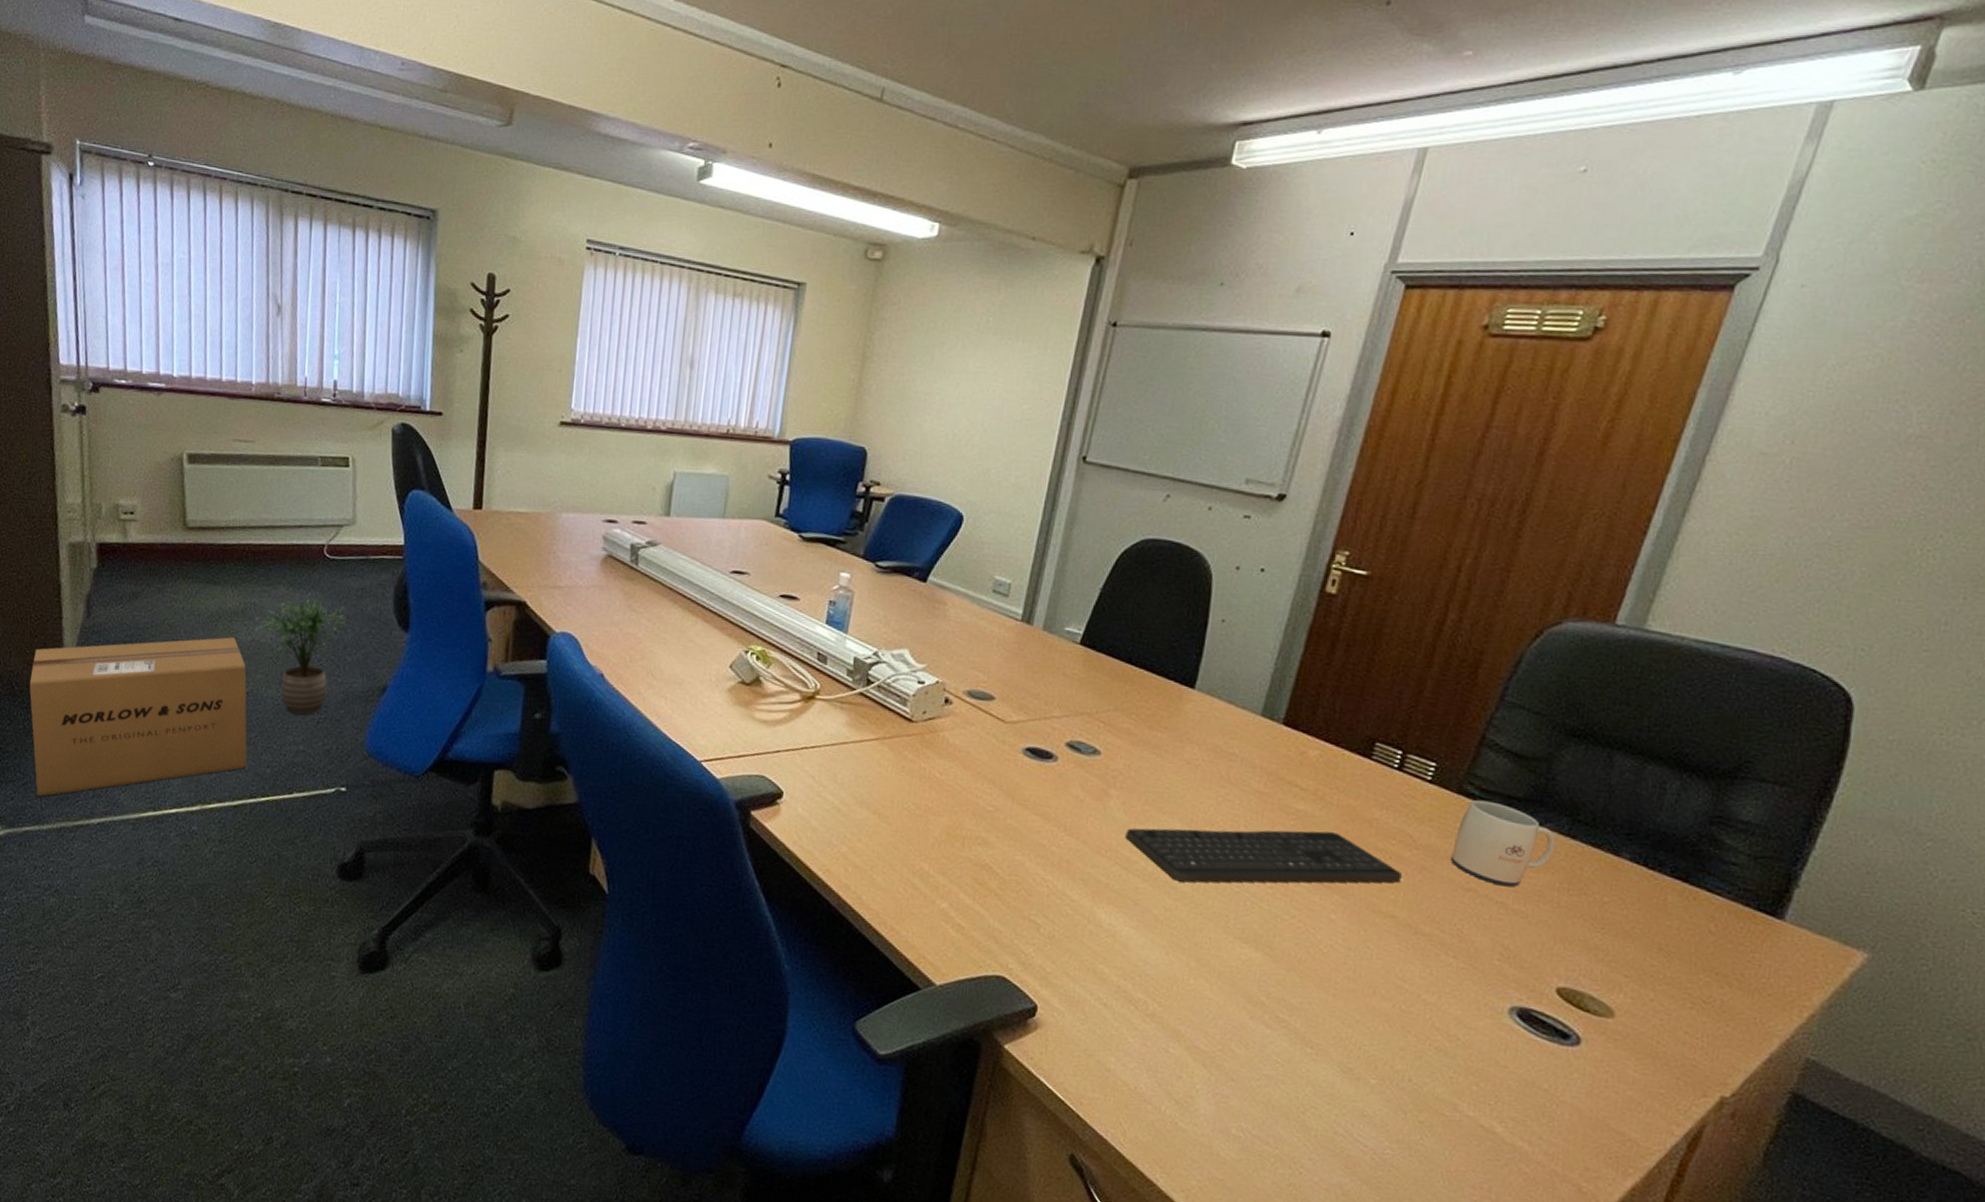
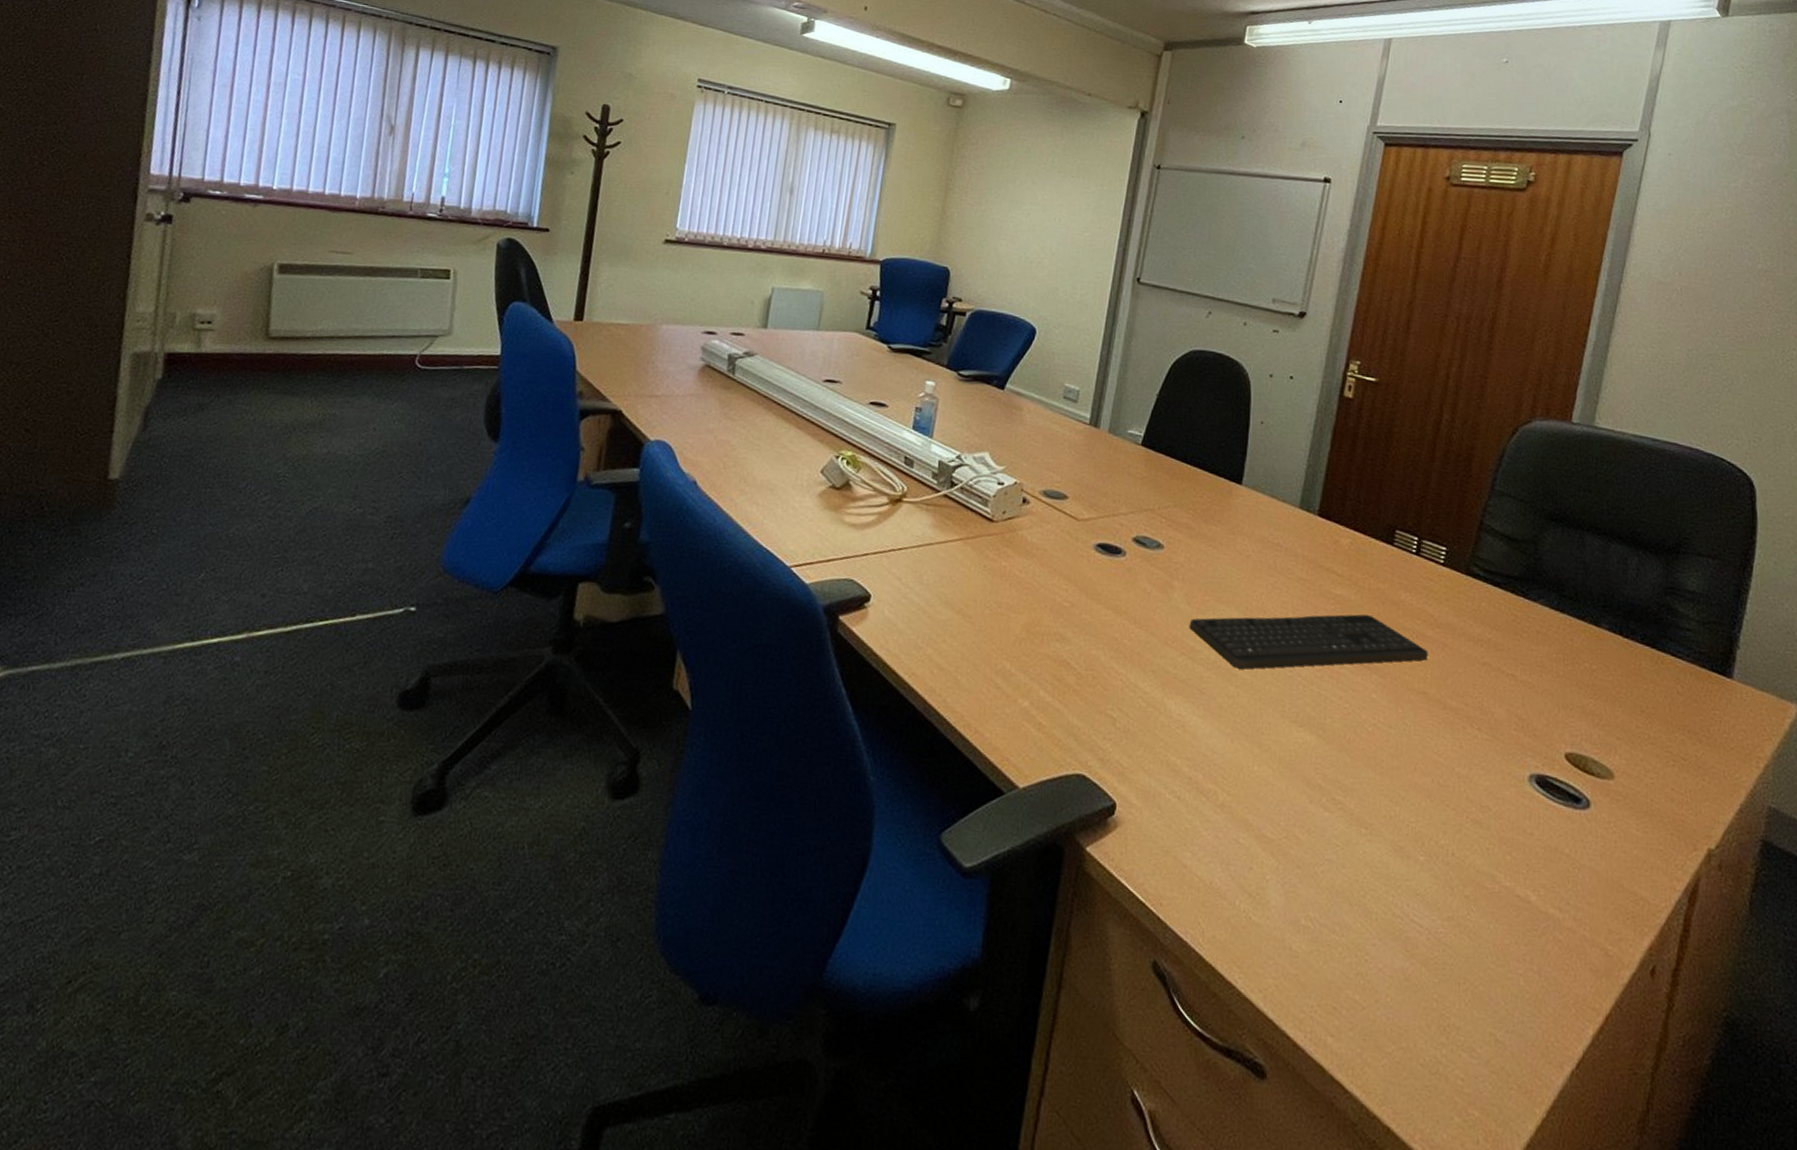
box: present [29,637,247,797] -> none [52,450,318,631]
potted plant: present [253,599,347,715] -> none [331,409,434,530]
mug: present [1451,799,1556,887] -> none [1467,579,1549,660]

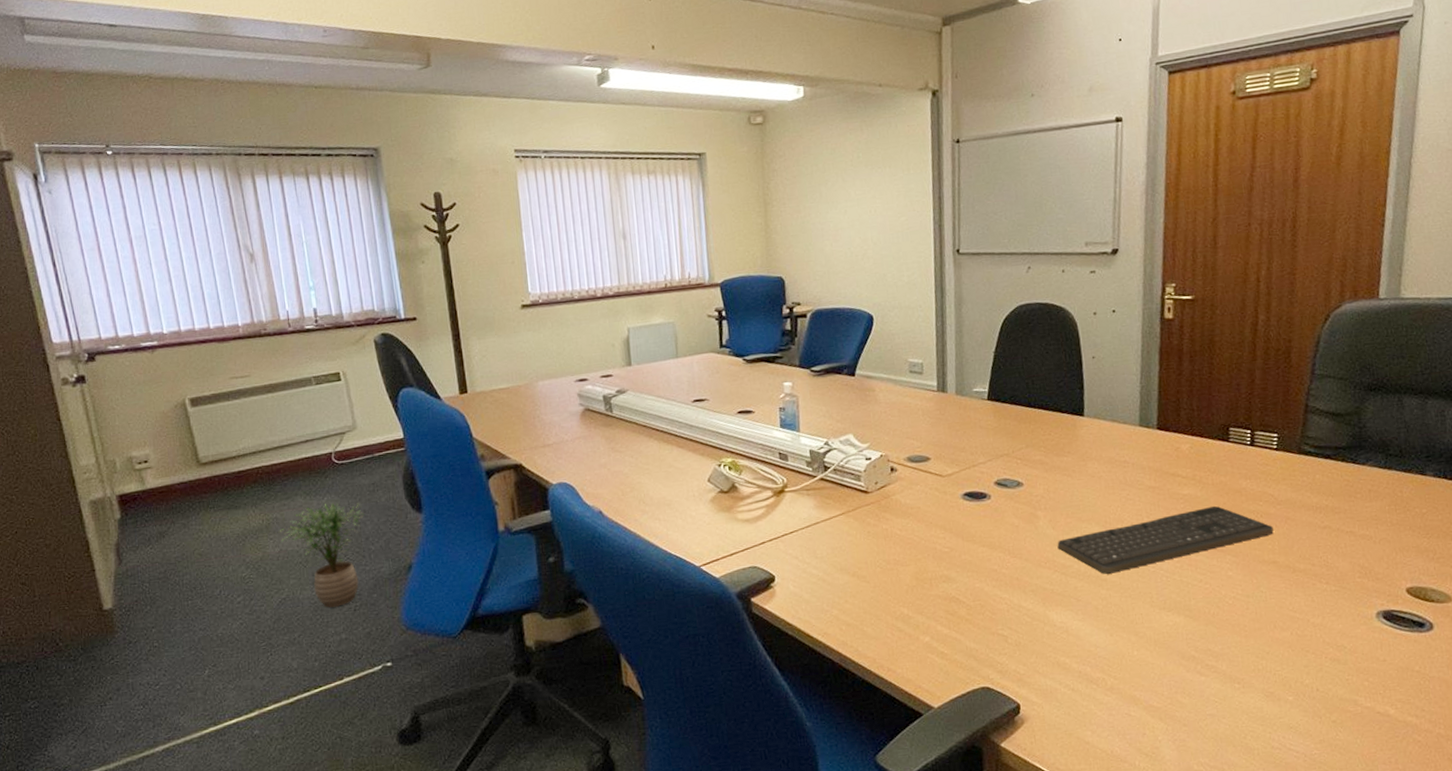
potted plant: none [331,409,434,530] -> present [278,503,365,608]

